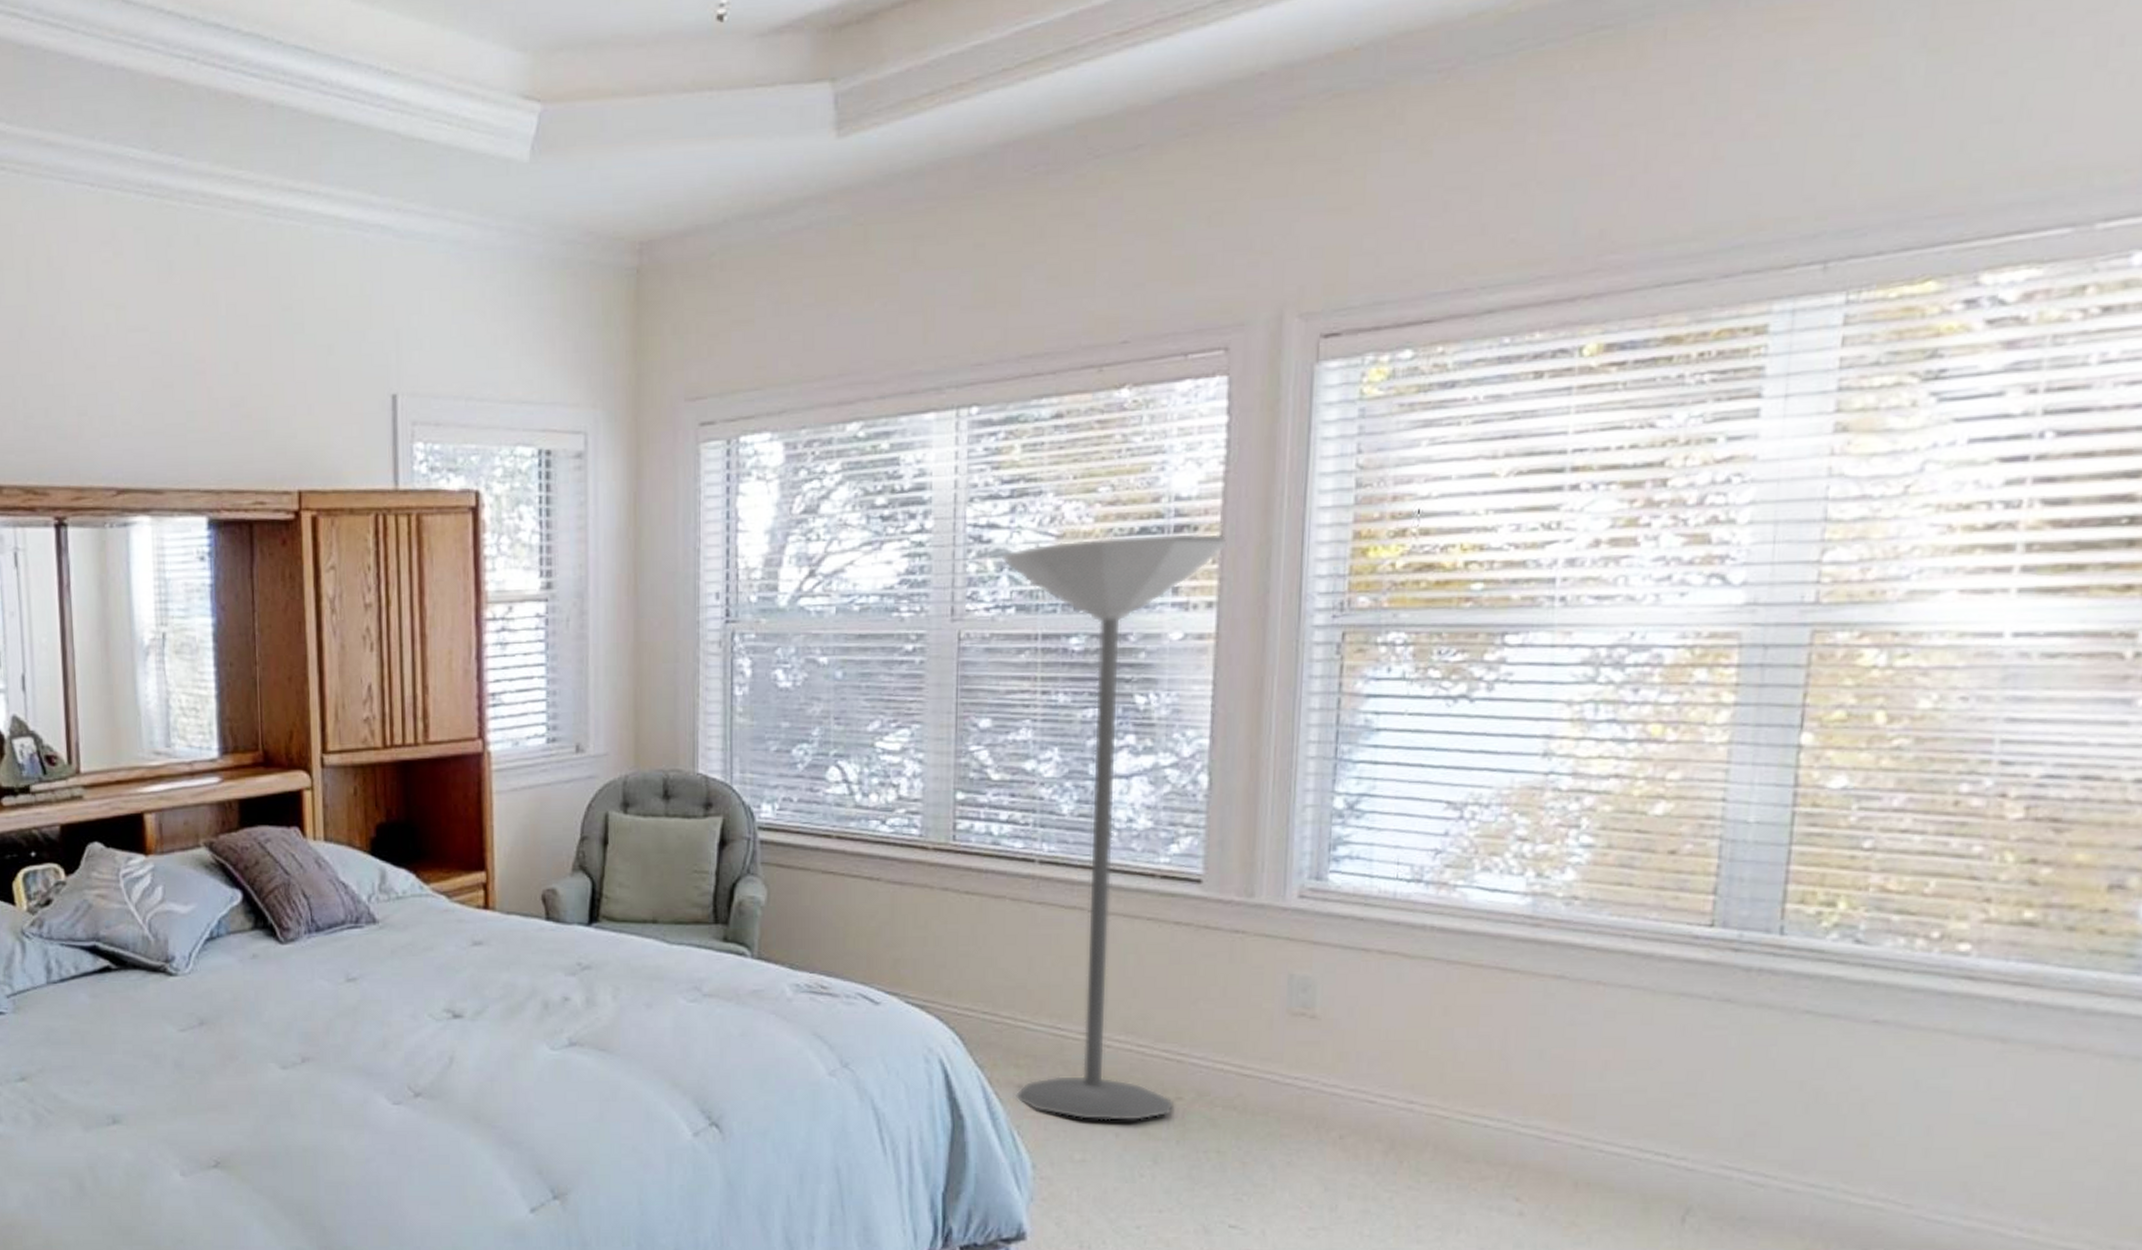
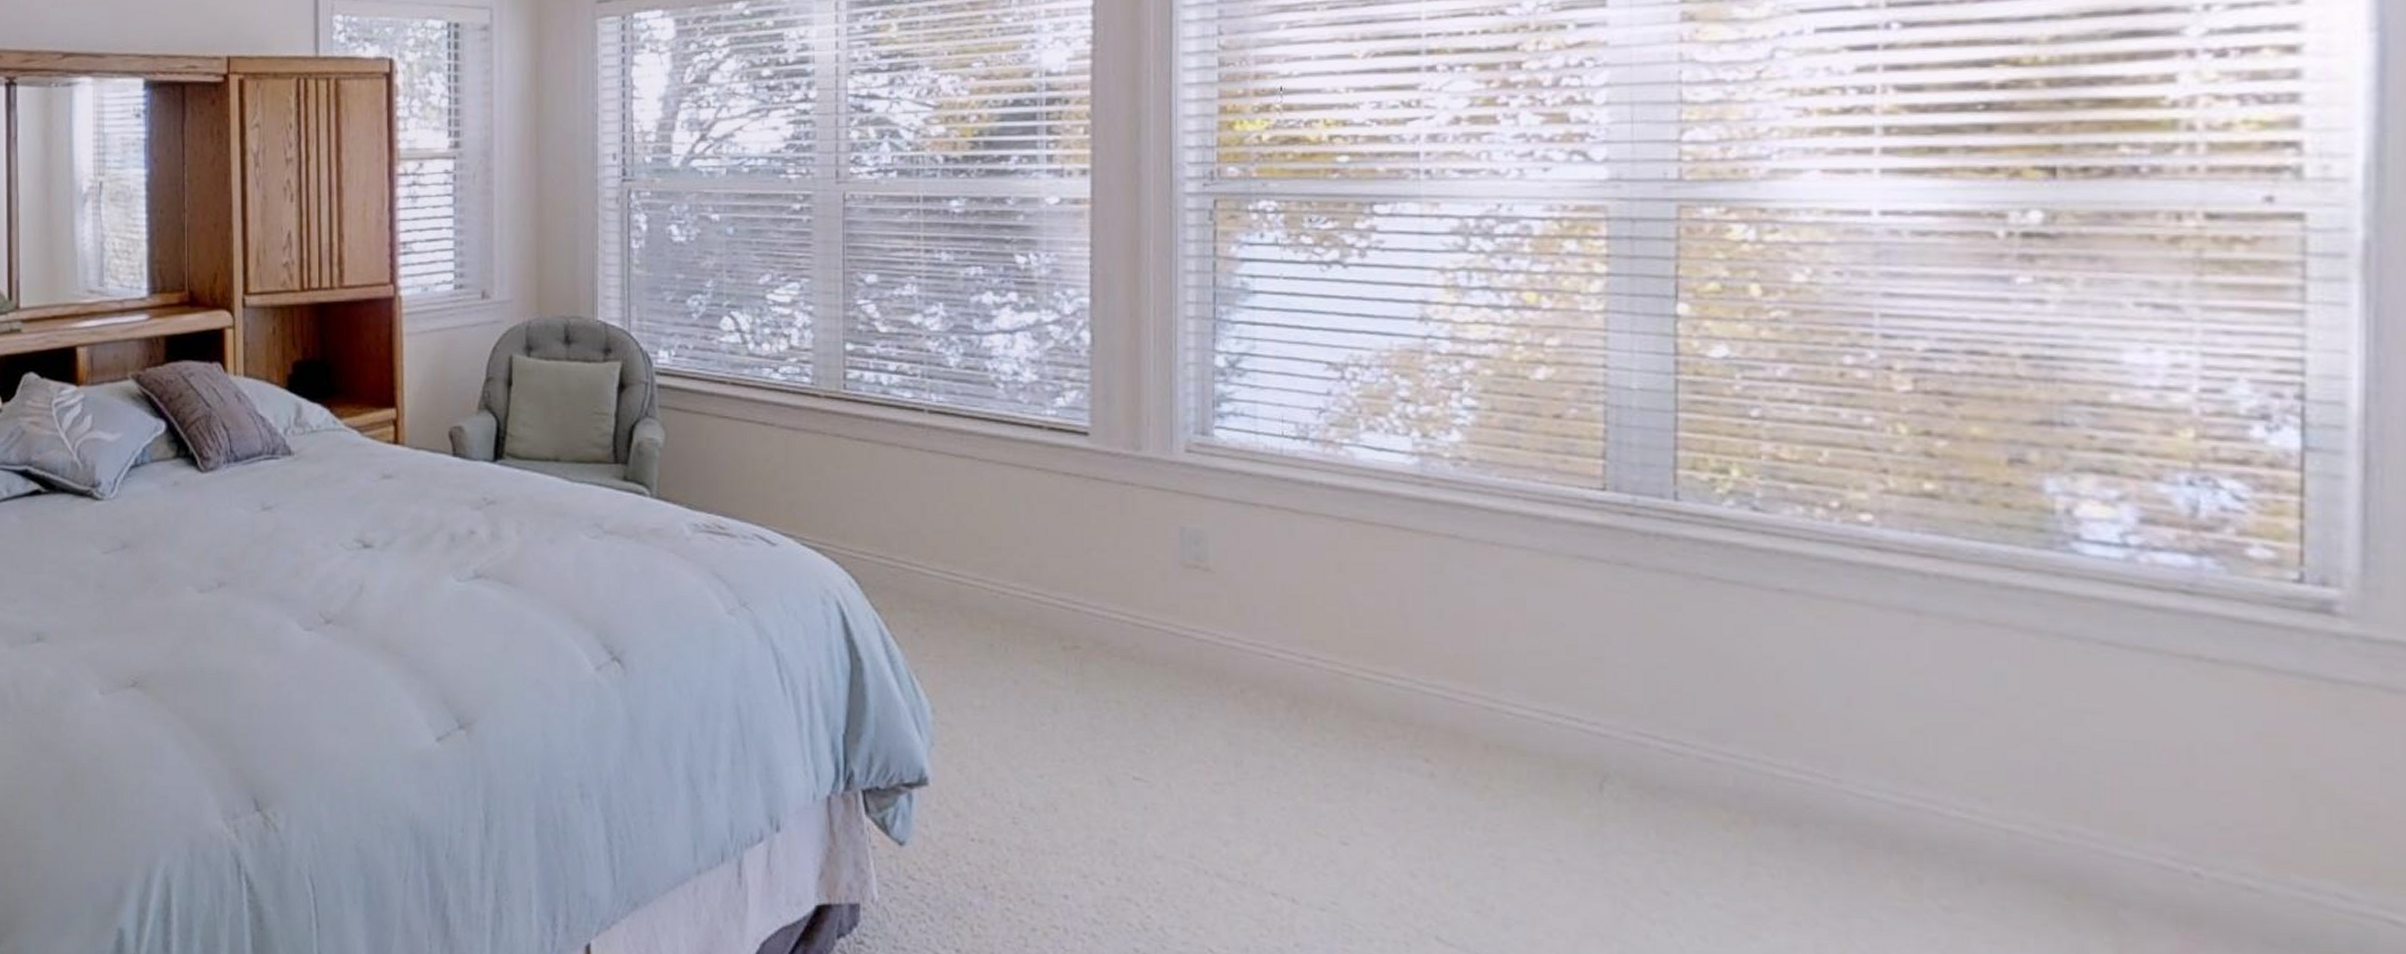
floor lamp: present [1001,533,1227,1122] -> none [882,105,1098,669]

